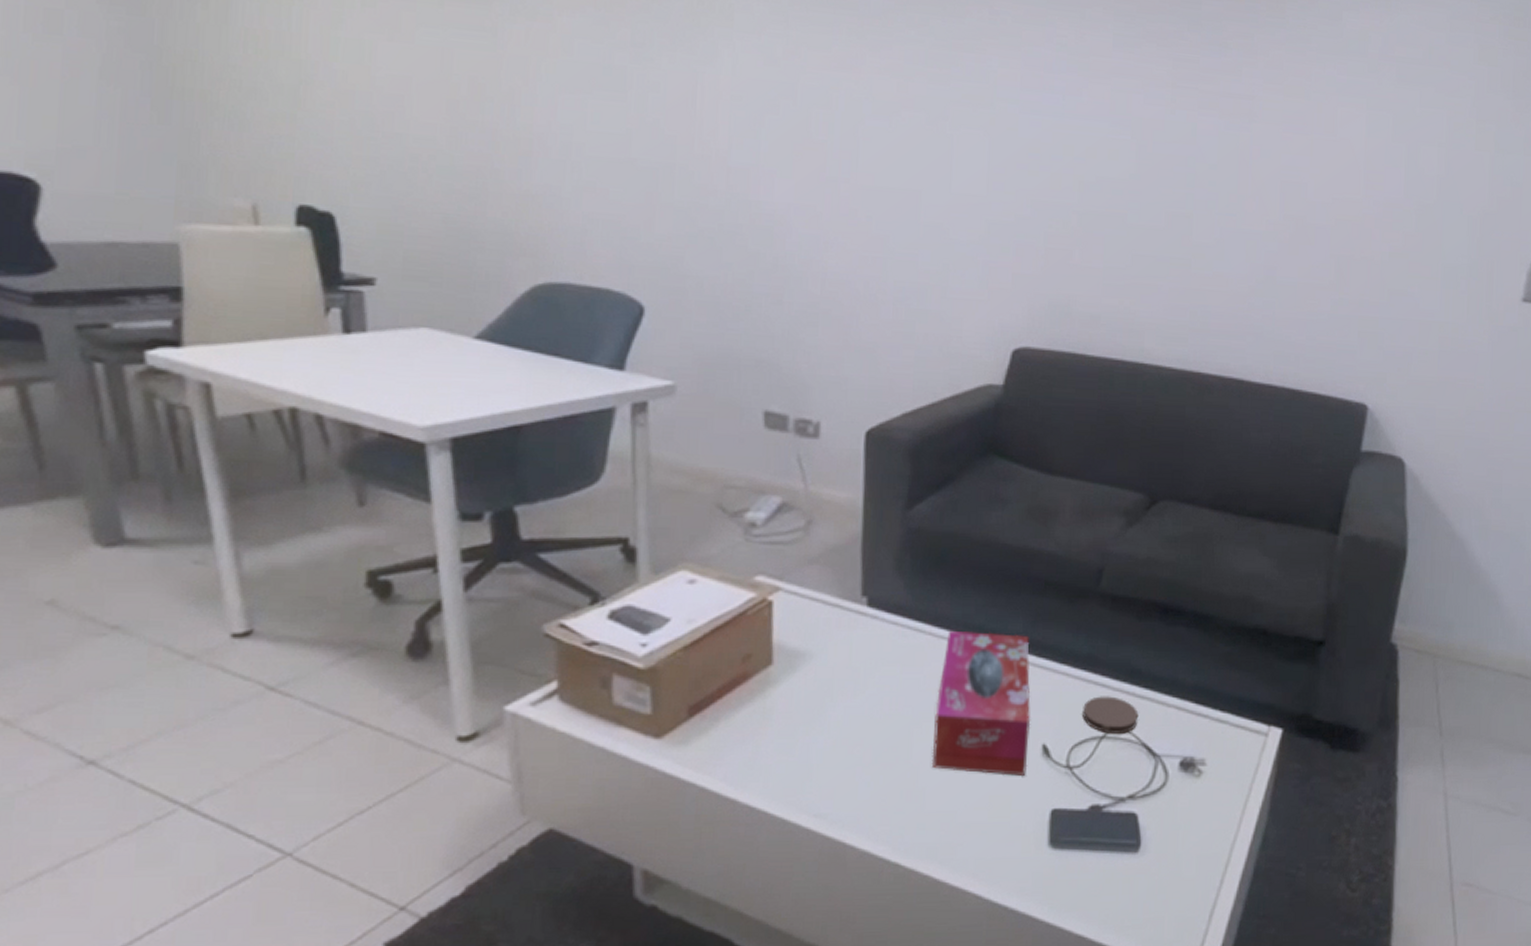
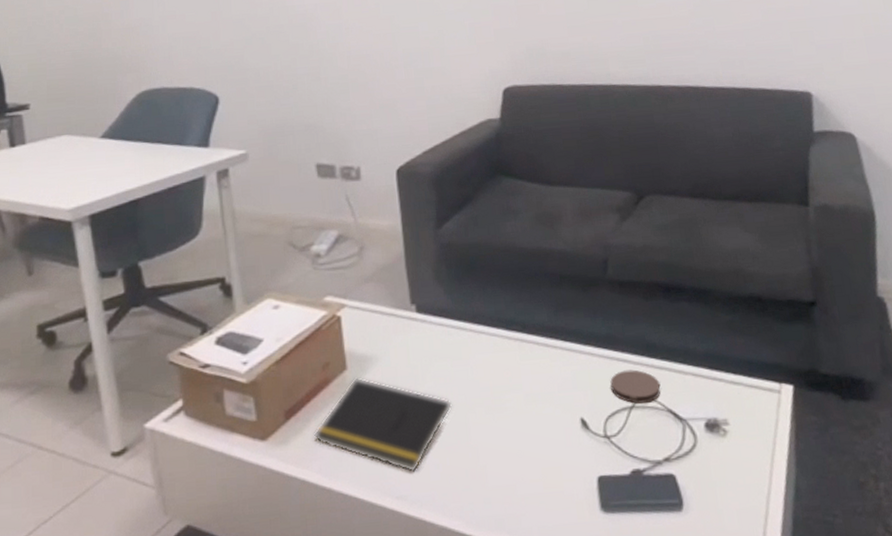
notepad: none [722,675,895,789] -> present [314,377,452,473]
tissue box: present [931,630,1031,777] -> none [484,323,571,449]

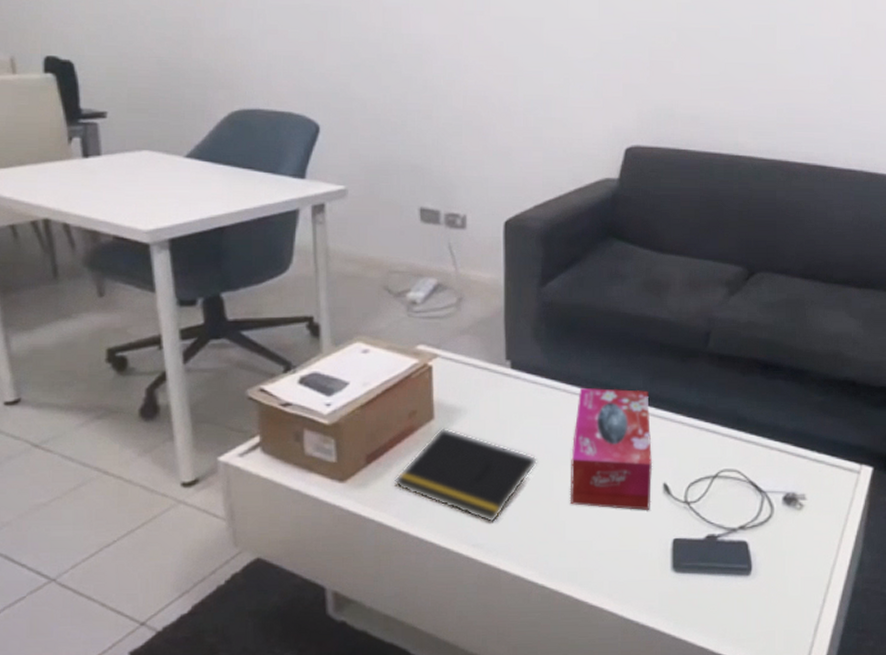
tissue box: none [484,323,571,449] -> present [569,387,653,511]
coaster: present [610,369,661,404] -> none [697,441,746,473]

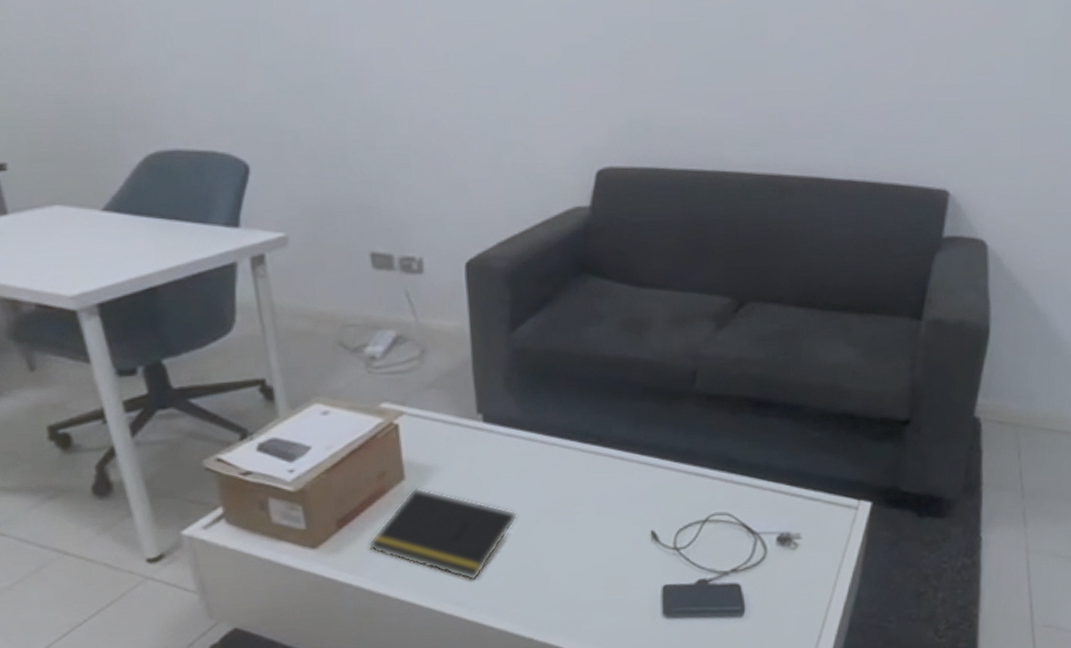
tissue box: present [569,387,653,511] -> none [552,436,639,560]

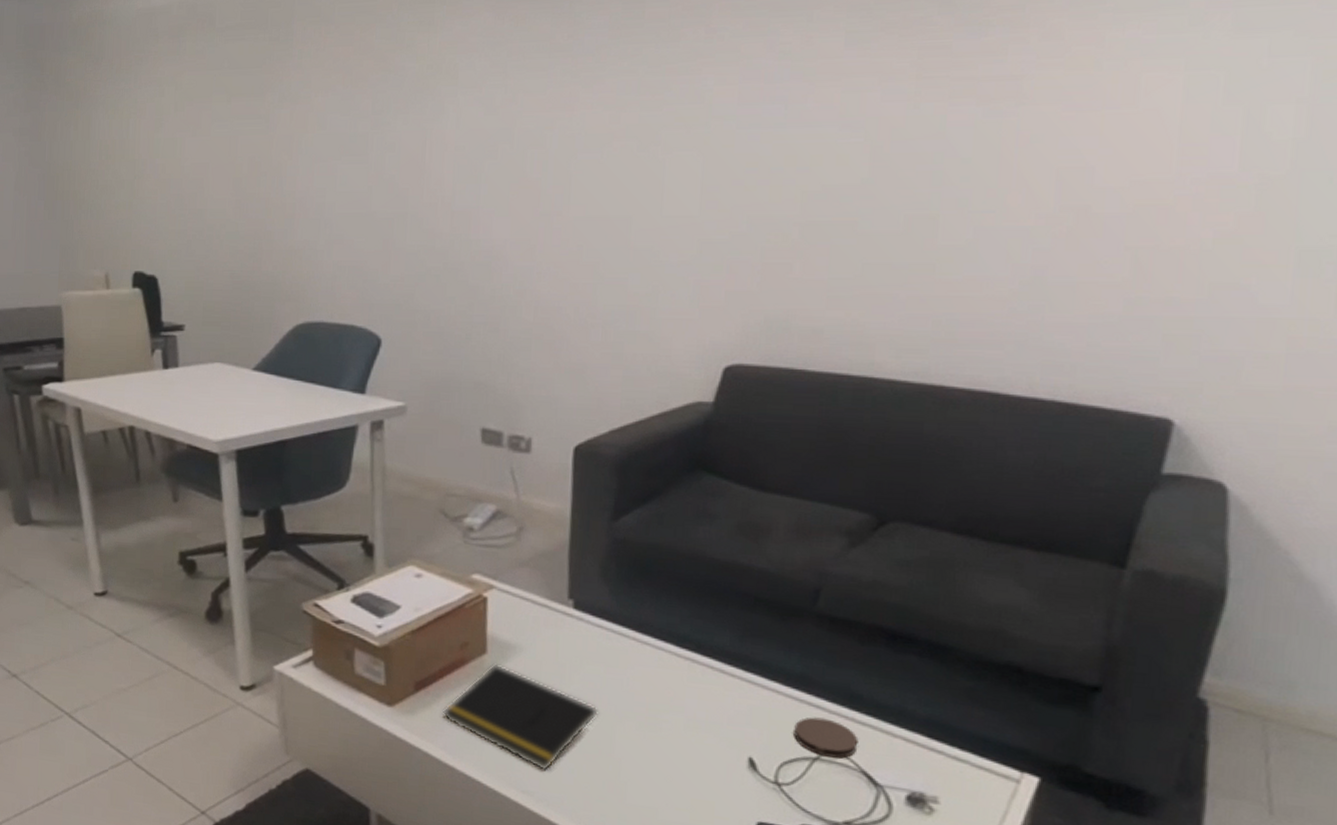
coaster: none [686,484,737,518] -> present [794,717,859,759]

